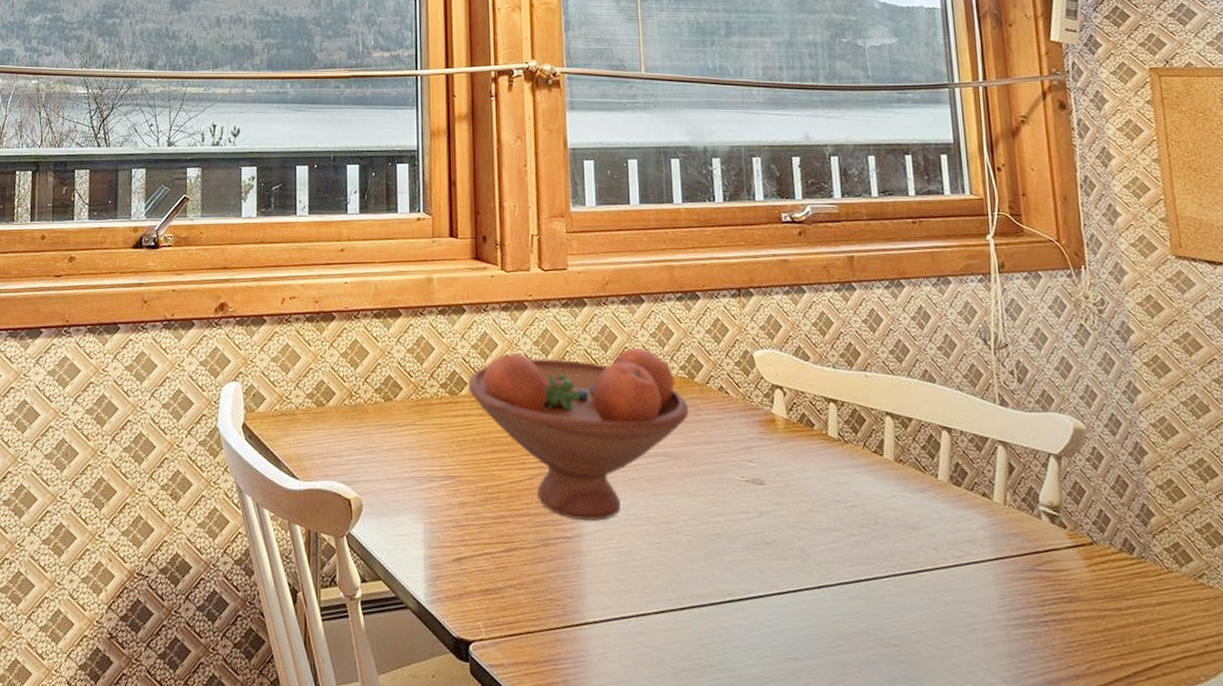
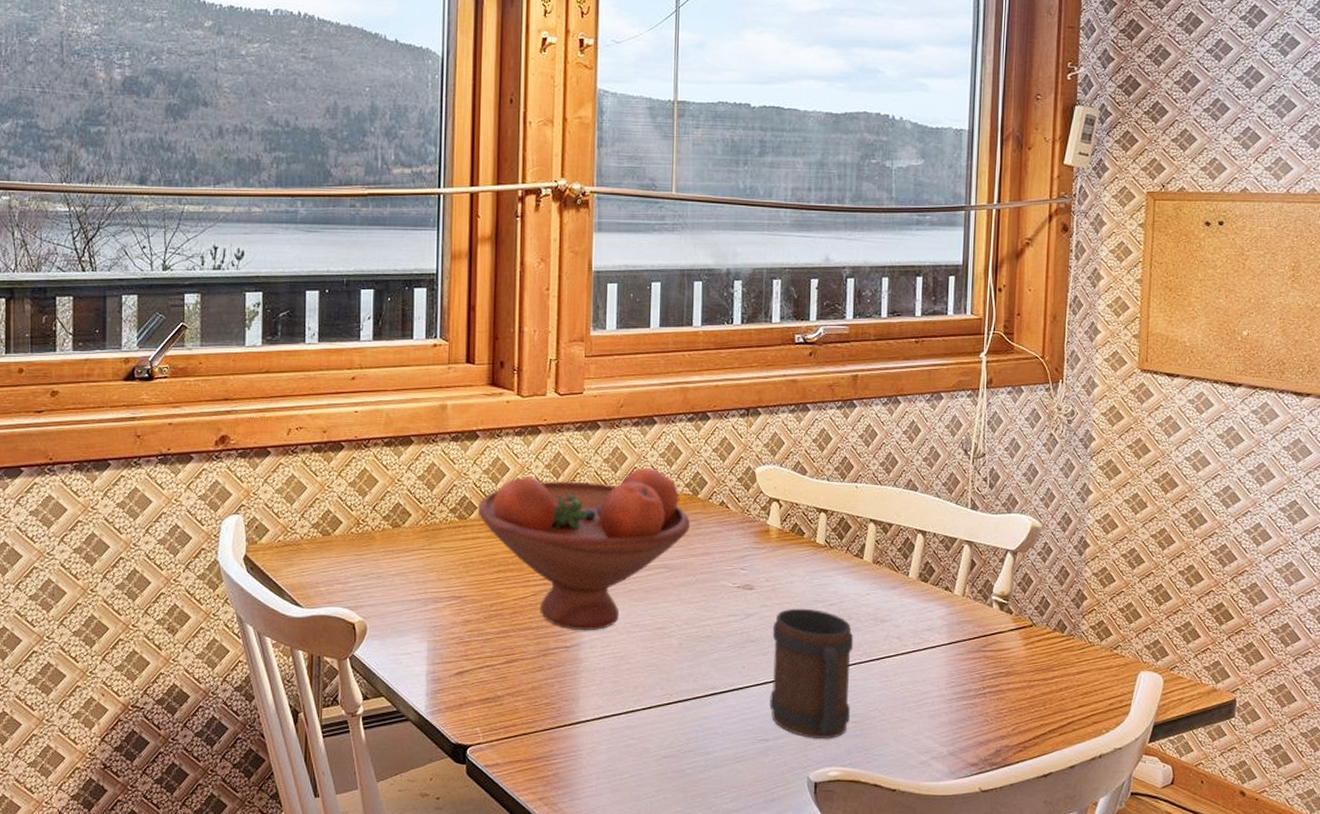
mug: none [789,508,890,663] -> present [770,608,854,738]

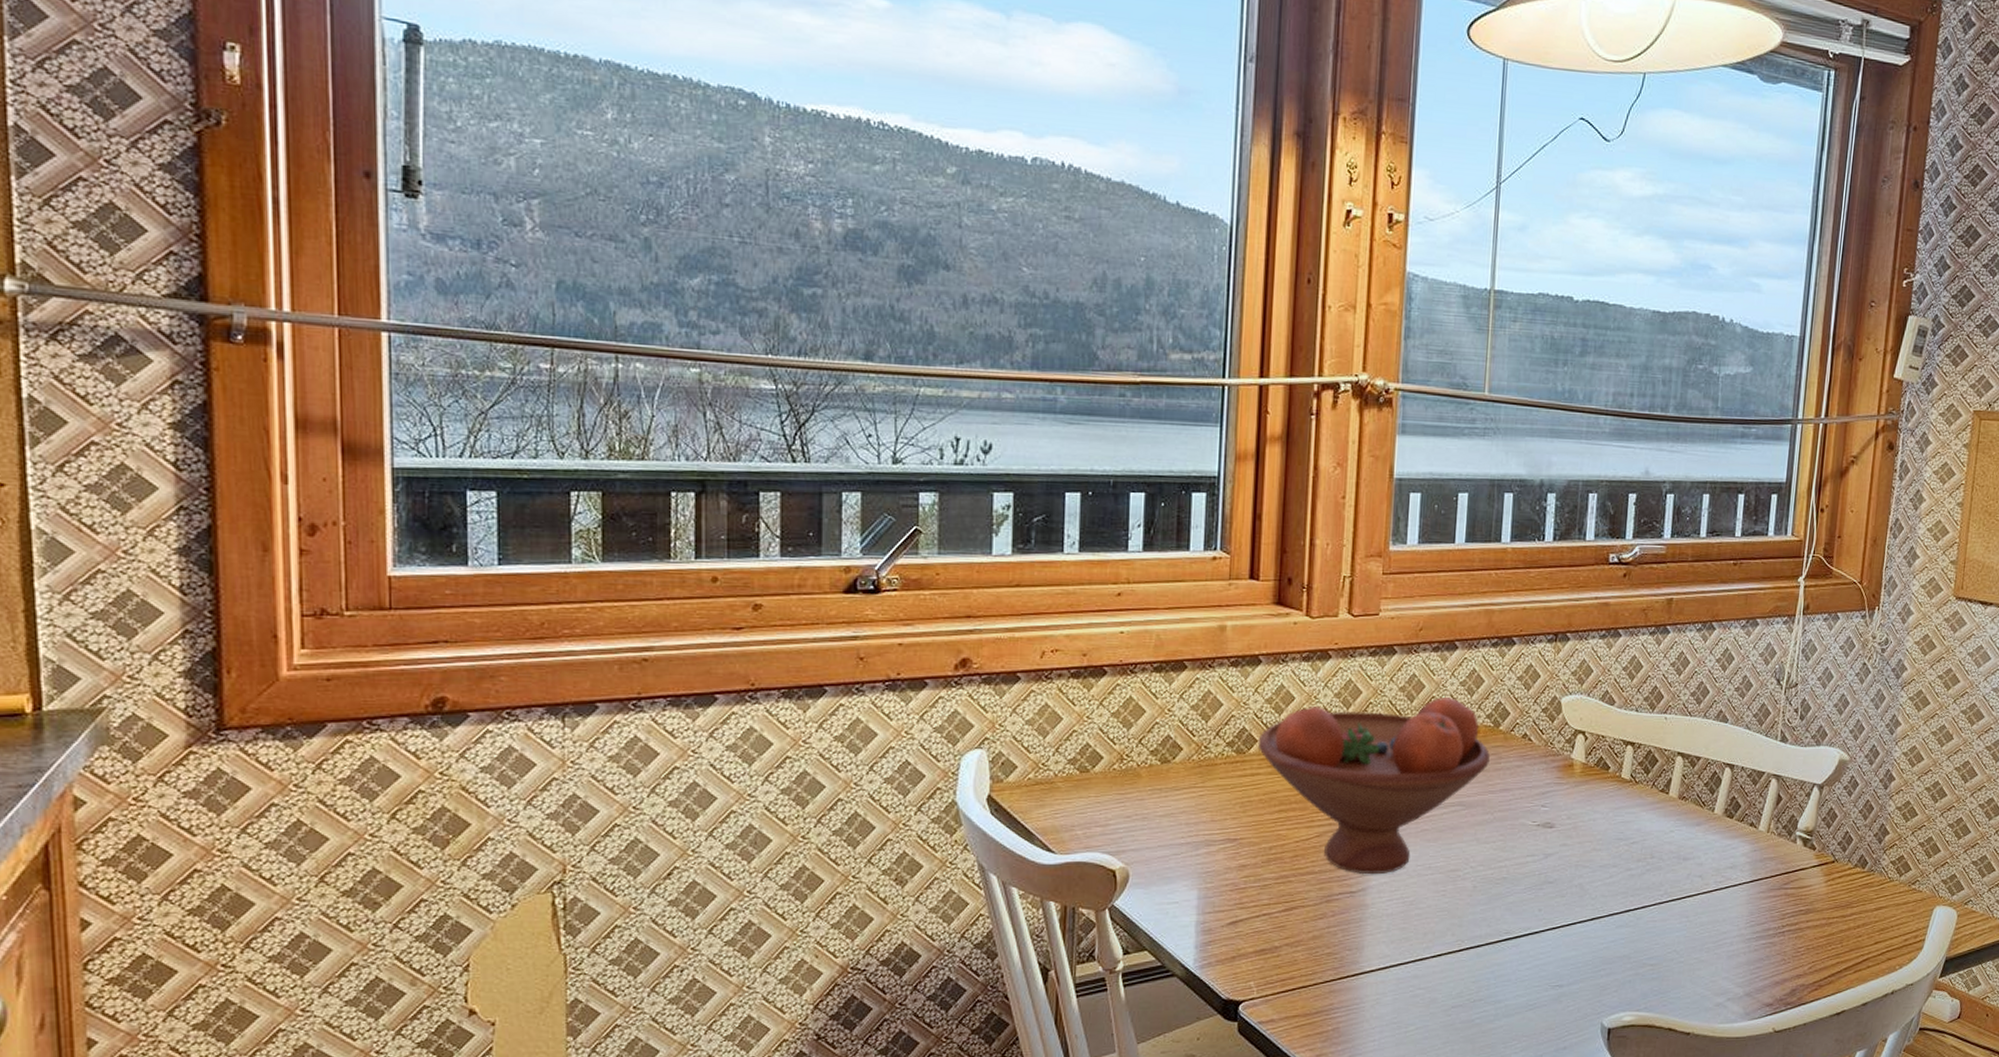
mug: present [770,608,854,738] -> none [1565,847,1655,983]

